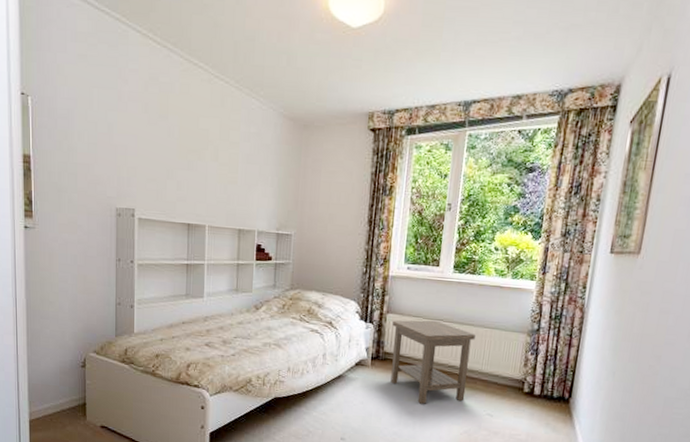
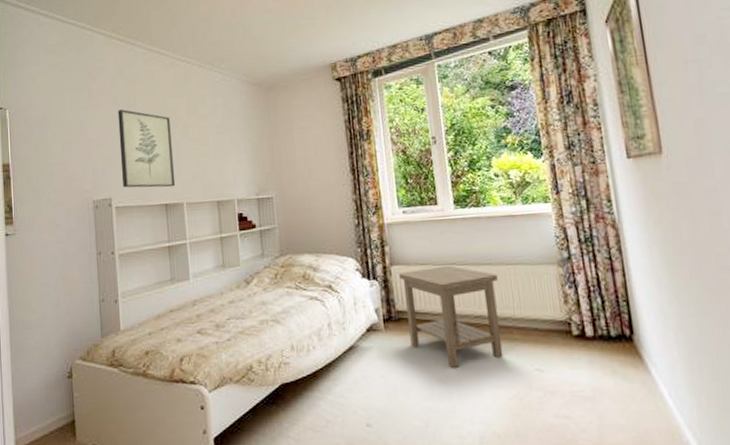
wall art: none [146,119,201,208] -> present [117,109,176,188]

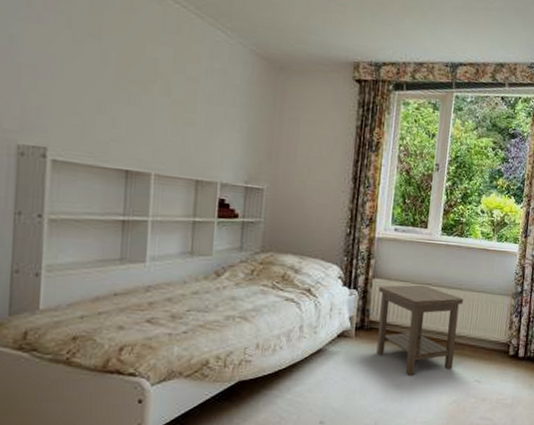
wall art: present [117,109,176,188] -> none [66,37,148,152]

